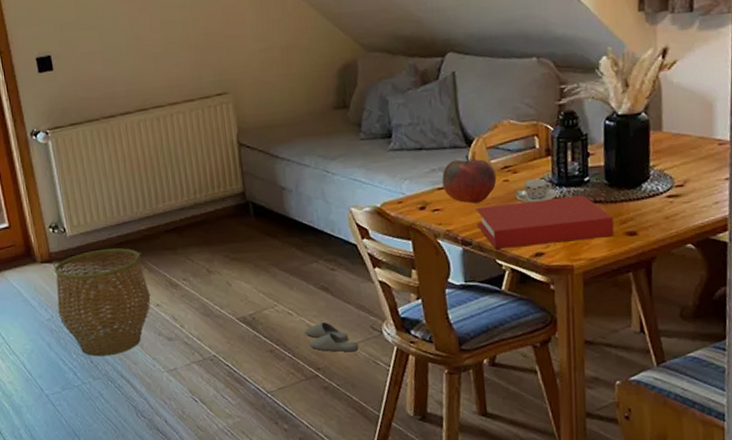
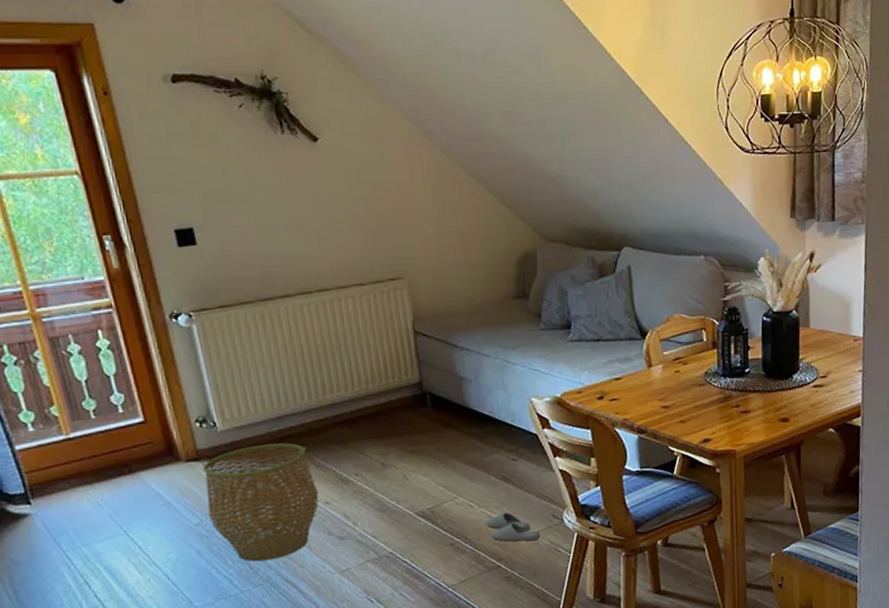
fruit: present [442,155,497,204] -> none [619,346,669,393]
book: present [475,195,614,249] -> none [650,385,770,436]
teacup: present [515,178,558,203] -> none [685,370,723,393]

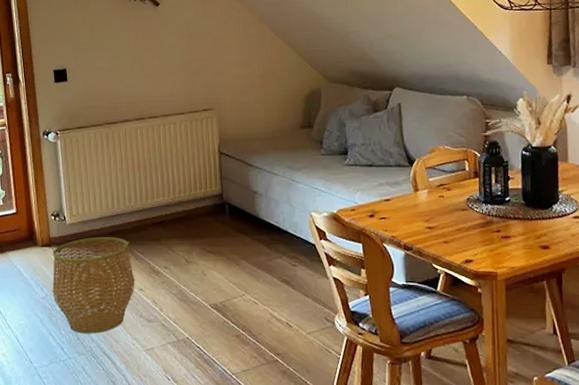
slippers: present [486,513,541,542] -> none [267,312,314,340]

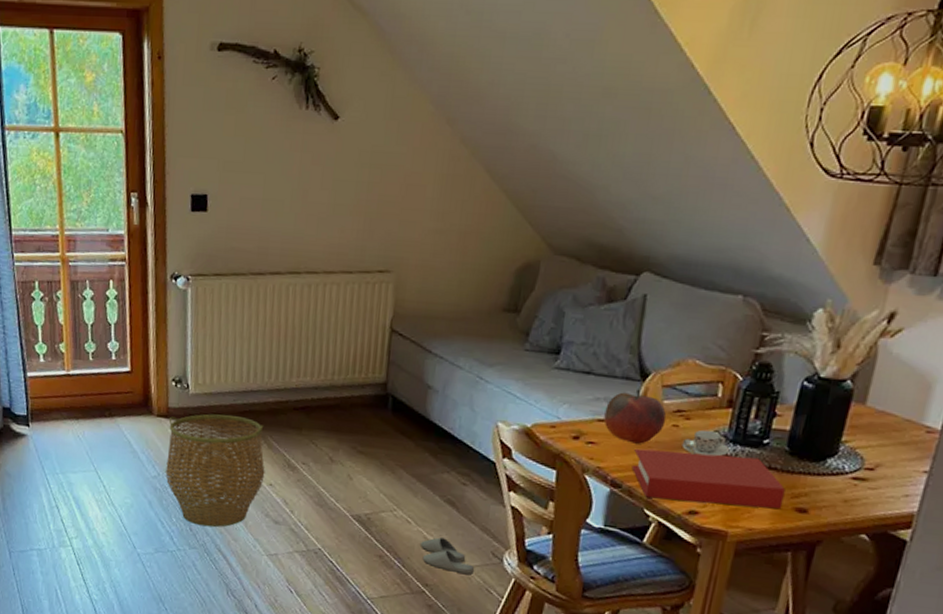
slippers: none [267,312,314,340] -> present [419,537,475,575]
fruit: none [388,173,434,214] -> present [603,389,667,444]
book: none [416,212,531,255] -> present [632,448,785,510]
teacup: none [449,196,484,216] -> present [681,429,730,457]

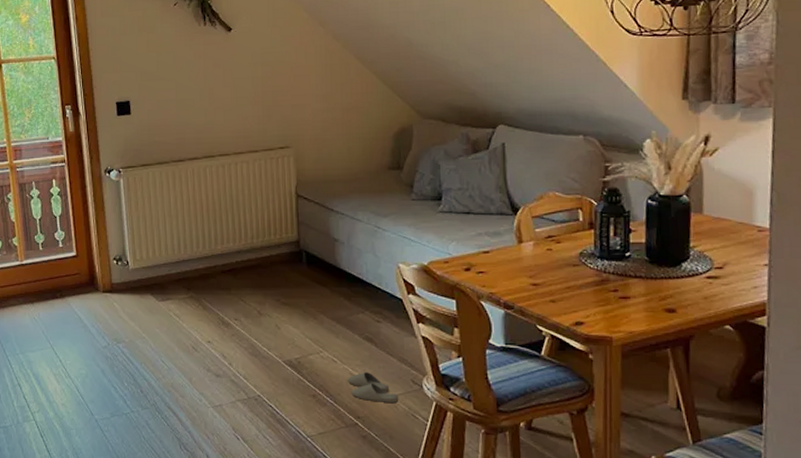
basket: present [165,413,265,527] -> none [113,284,203,387]
fruit: present [603,389,667,444] -> none [488,222,541,269]
book: present [632,448,785,510] -> none [519,269,654,315]
teacup: present [681,429,730,457] -> none [558,250,599,272]

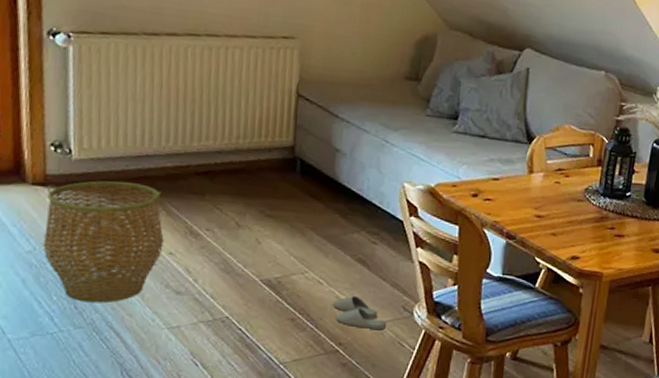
basket: none [113,284,203,387] -> present [43,180,164,303]

